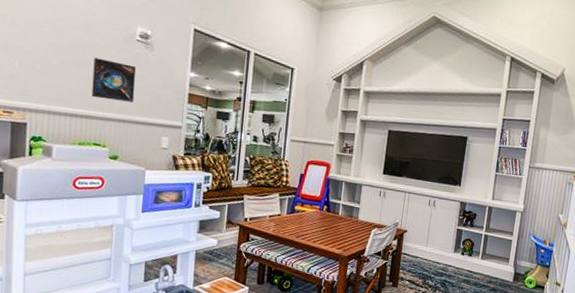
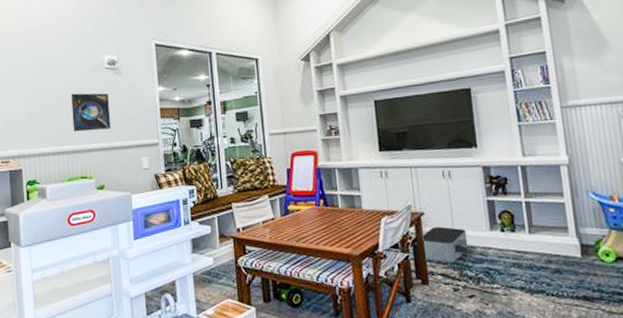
storage bin: none [399,243,436,273] -> present [422,226,469,263]

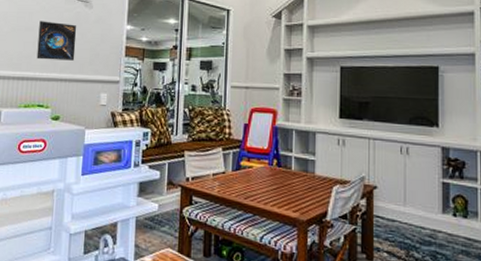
storage bin: present [422,226,469,263] -> none [372,202,418,242]

